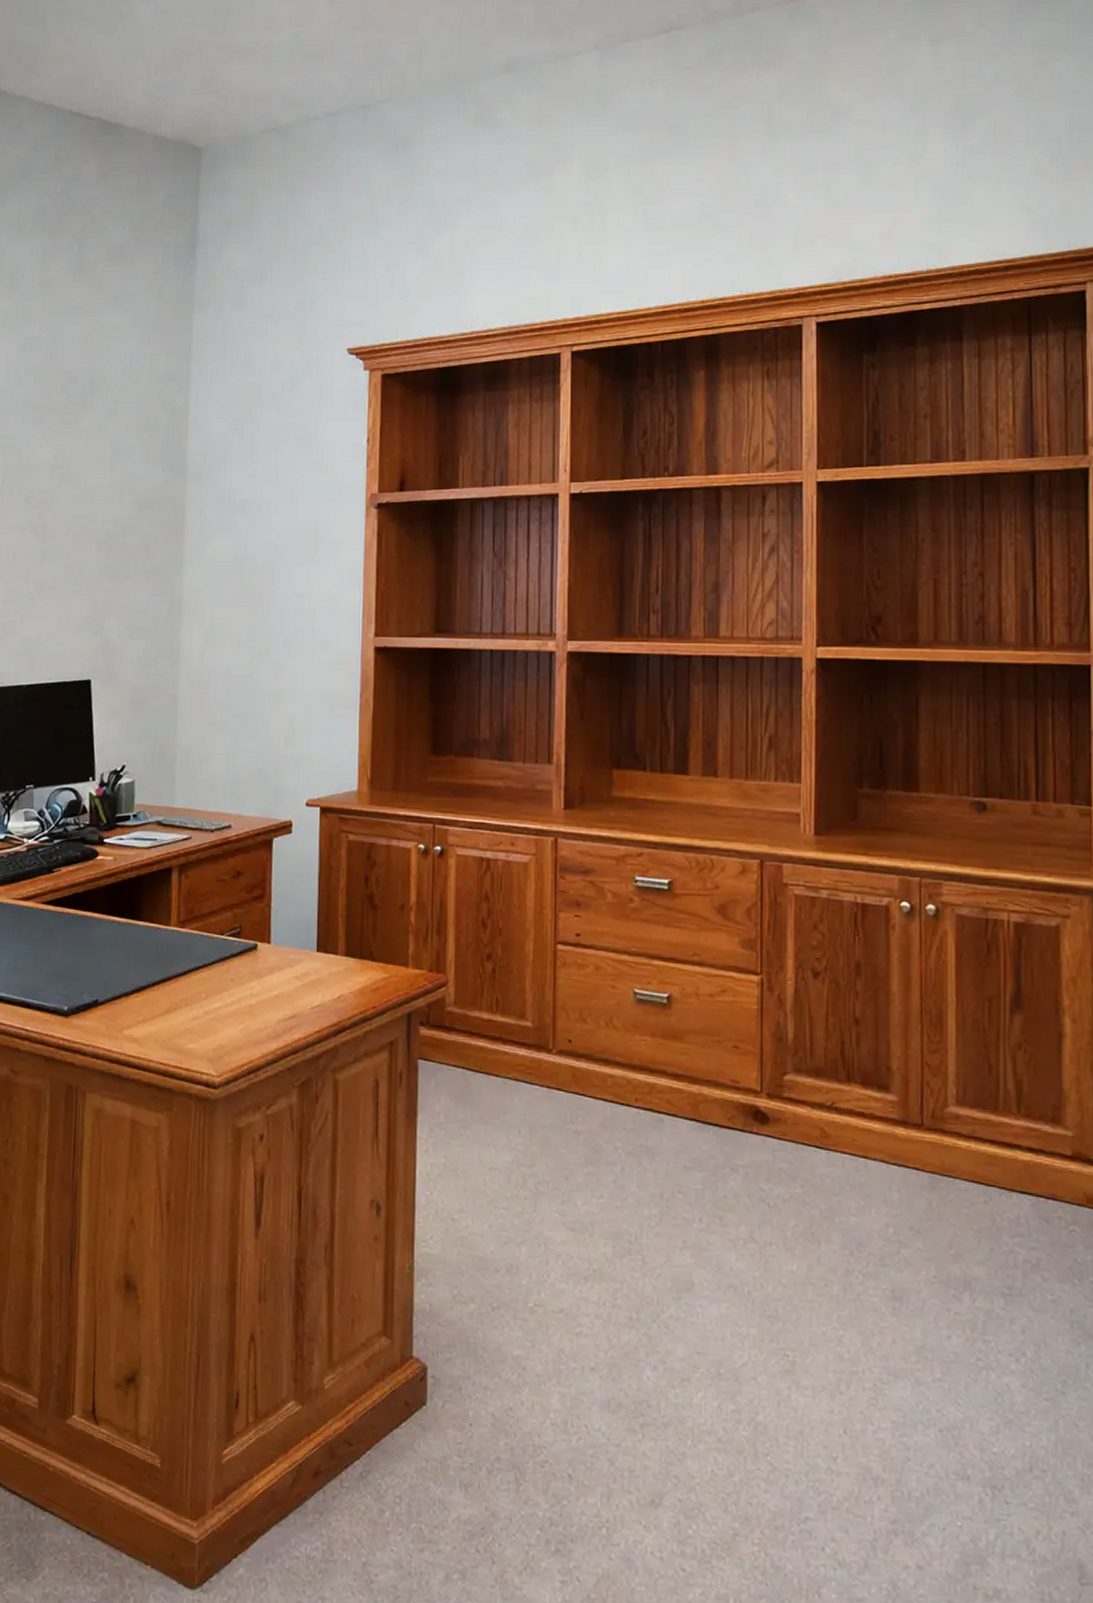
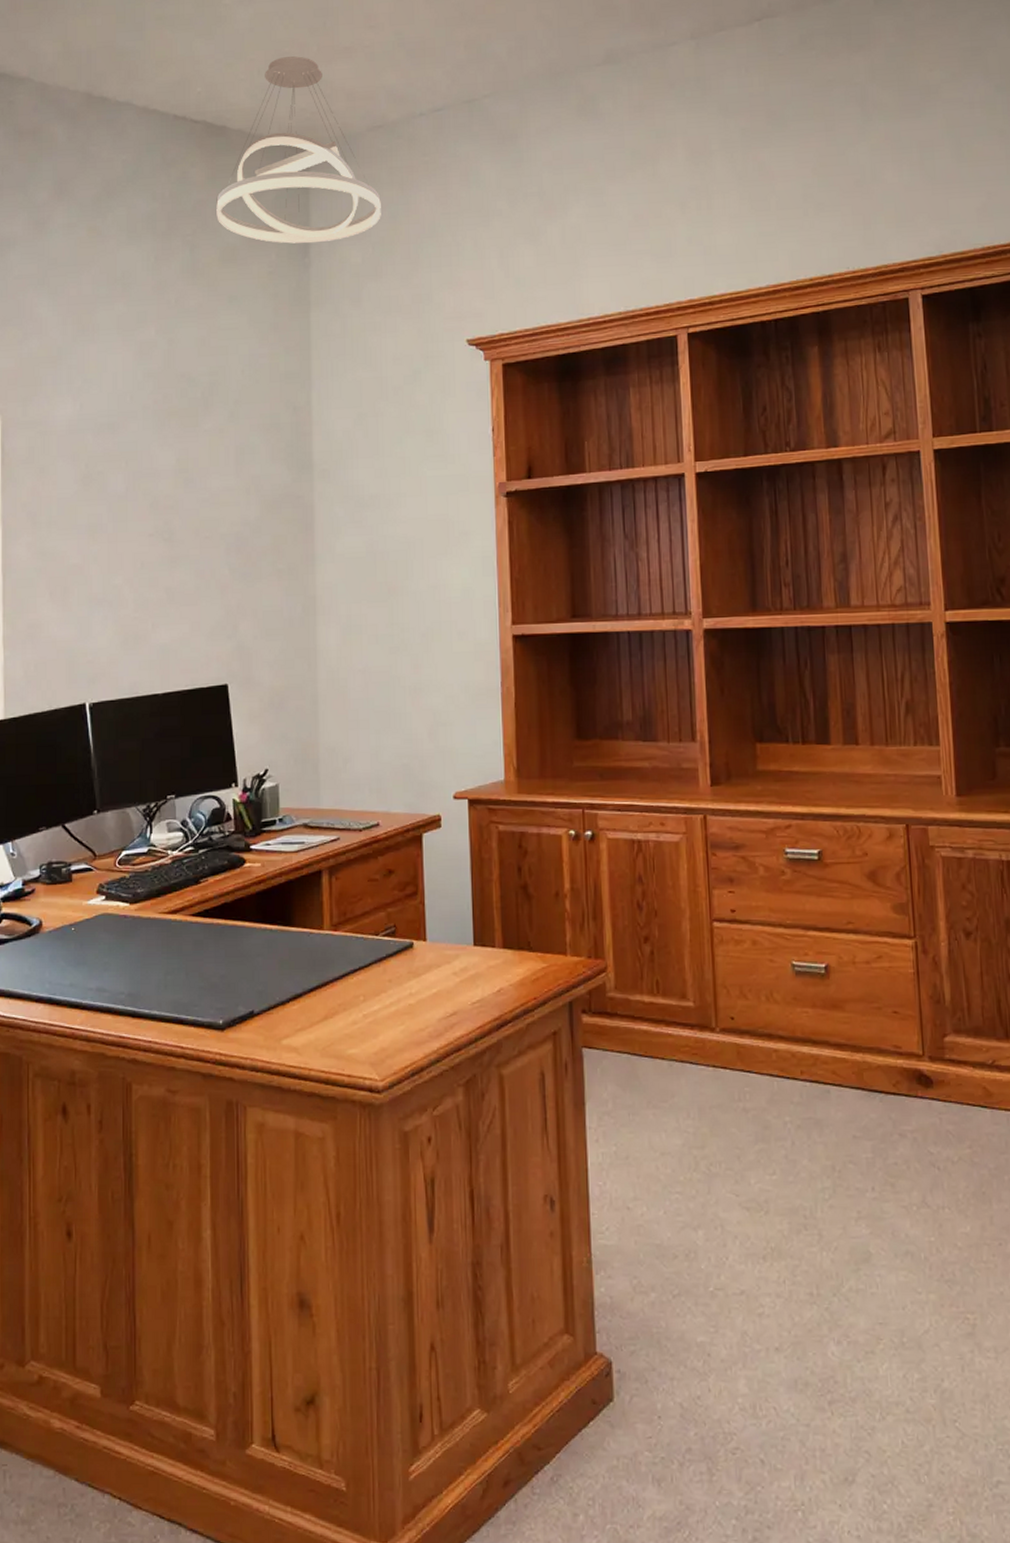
pendant light: none [106,55,270,245] -> present [216,56,381,244]

